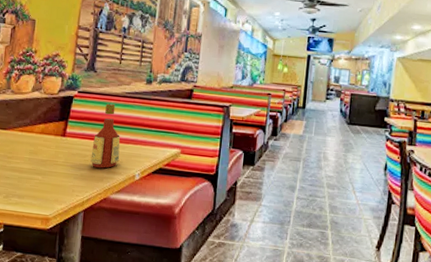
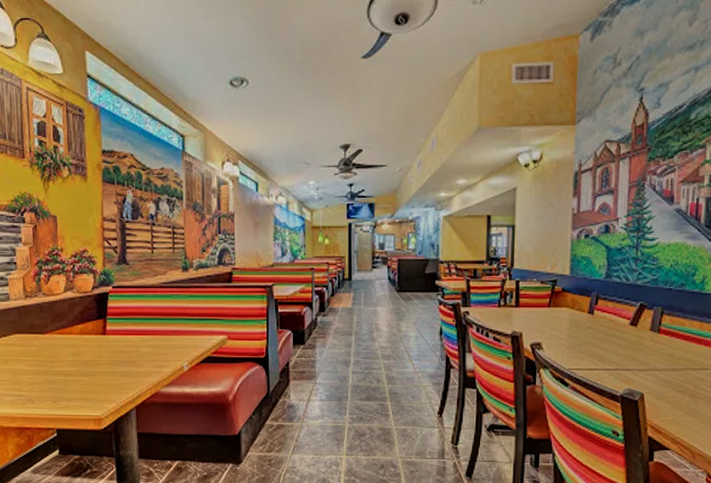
bottle: present [90,103,120,168] -> none [135,296,165,363]

